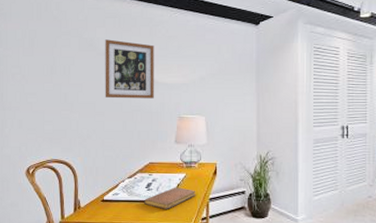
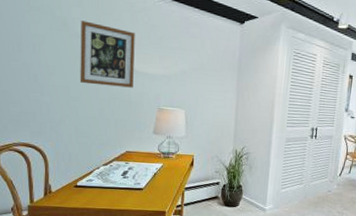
notebook: present [144,187,196,209] -> none [119,176,173,197]

